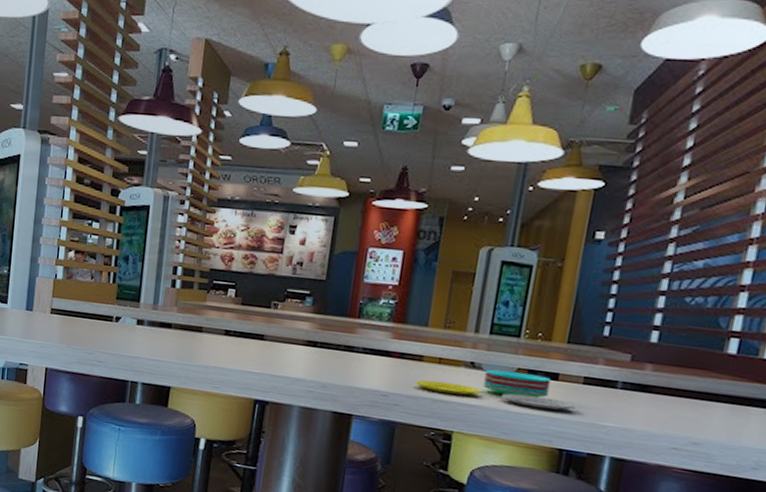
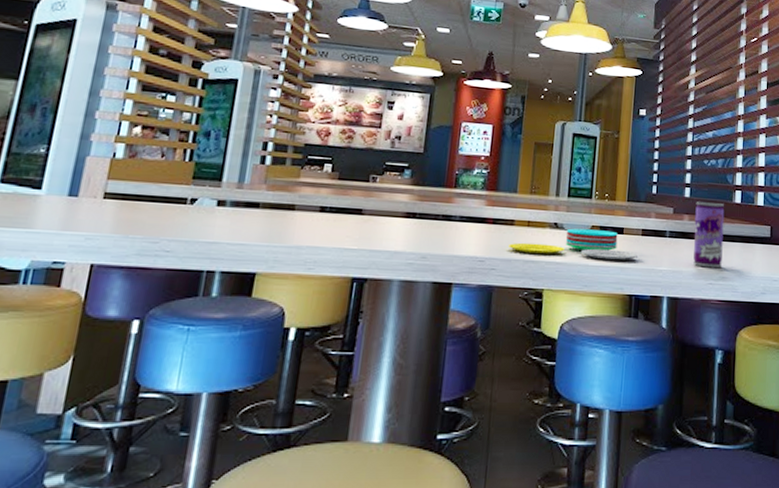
beverage can: none [652,349,710,431] -> present [693,202,725,268]

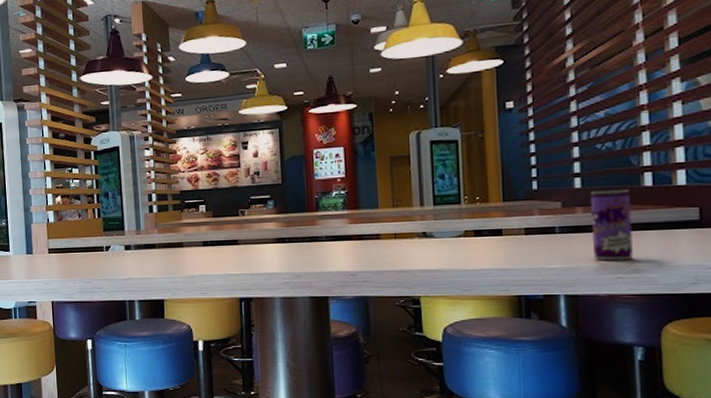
plate: present [509,228,638,261] -> none [378,234,522,264]

